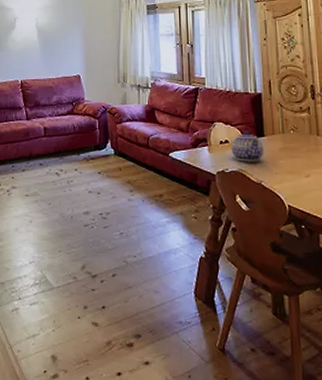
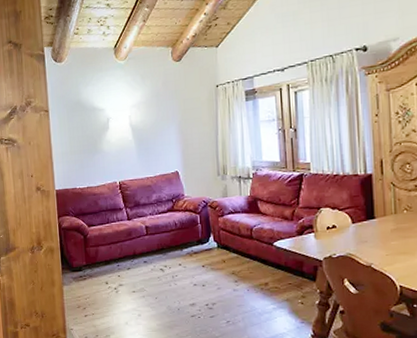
teapot: present [230,131,264,162] -> none [338,214,375,246]

